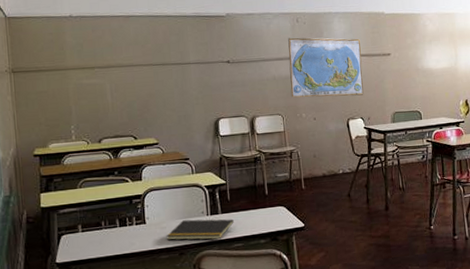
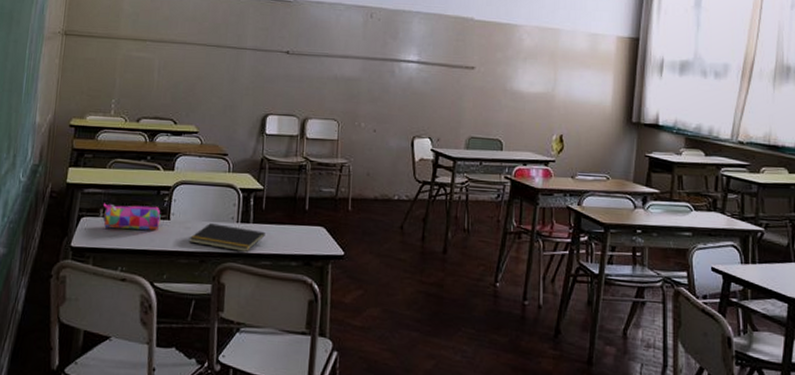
pencil case: none [80,214,137,241] -> present [102,203,161,230]
world map: present [288,37,364,98] -> none [351,34,442,111]

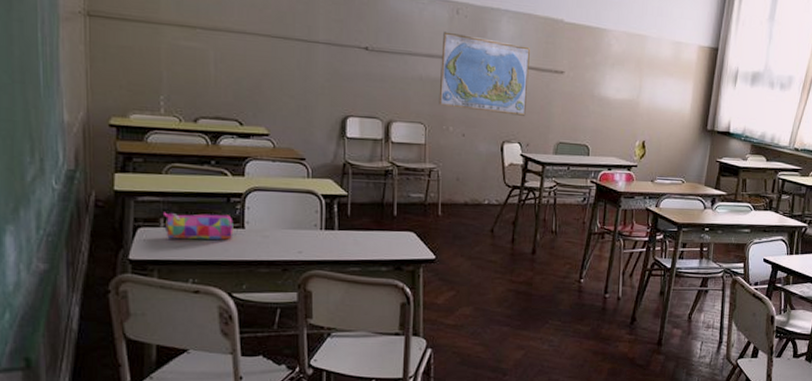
notepad: present [188,223,265,253] -> none [268,231,352,260]
world map: none [351,34,442,111] -> present [438,31,531,116]

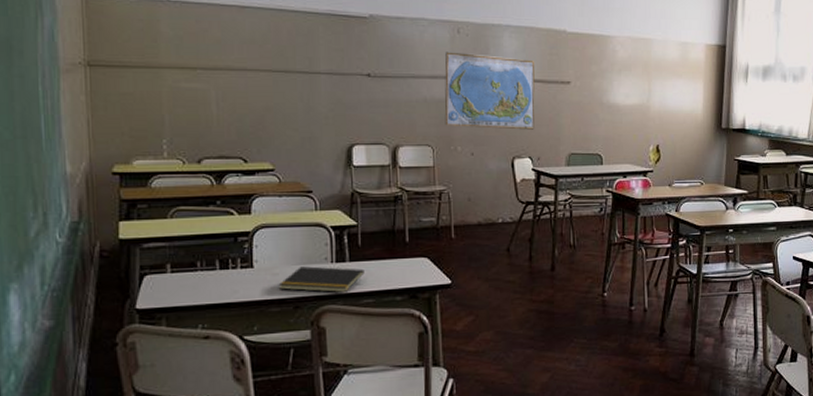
pencil case: present [162,212,233,240] -> none [169,255,242,285]
notepad: none [268,231,352,260] -> present [278,266,365,293]

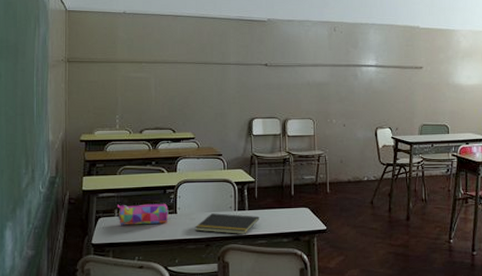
pencil case: none [169,255,242,285] -> present [116,203,169,226]
world map: present [444,52,535,130] -> none [323,45,395,106]

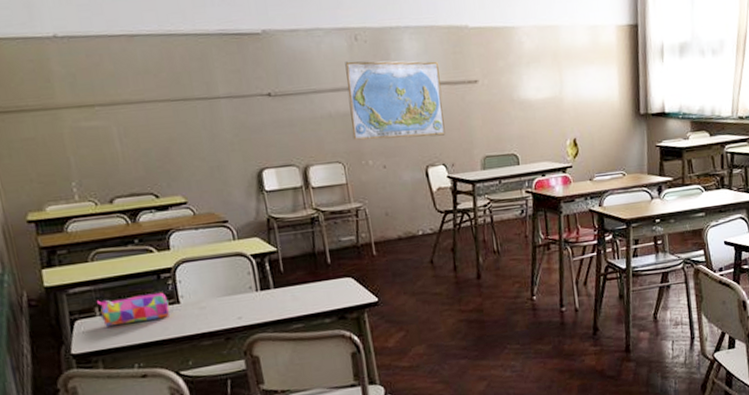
notepad: present [194,213,259,235] -> none [206,294,291,323]
world map: none [323,45,395,106] -> present [345,60,445,140]

